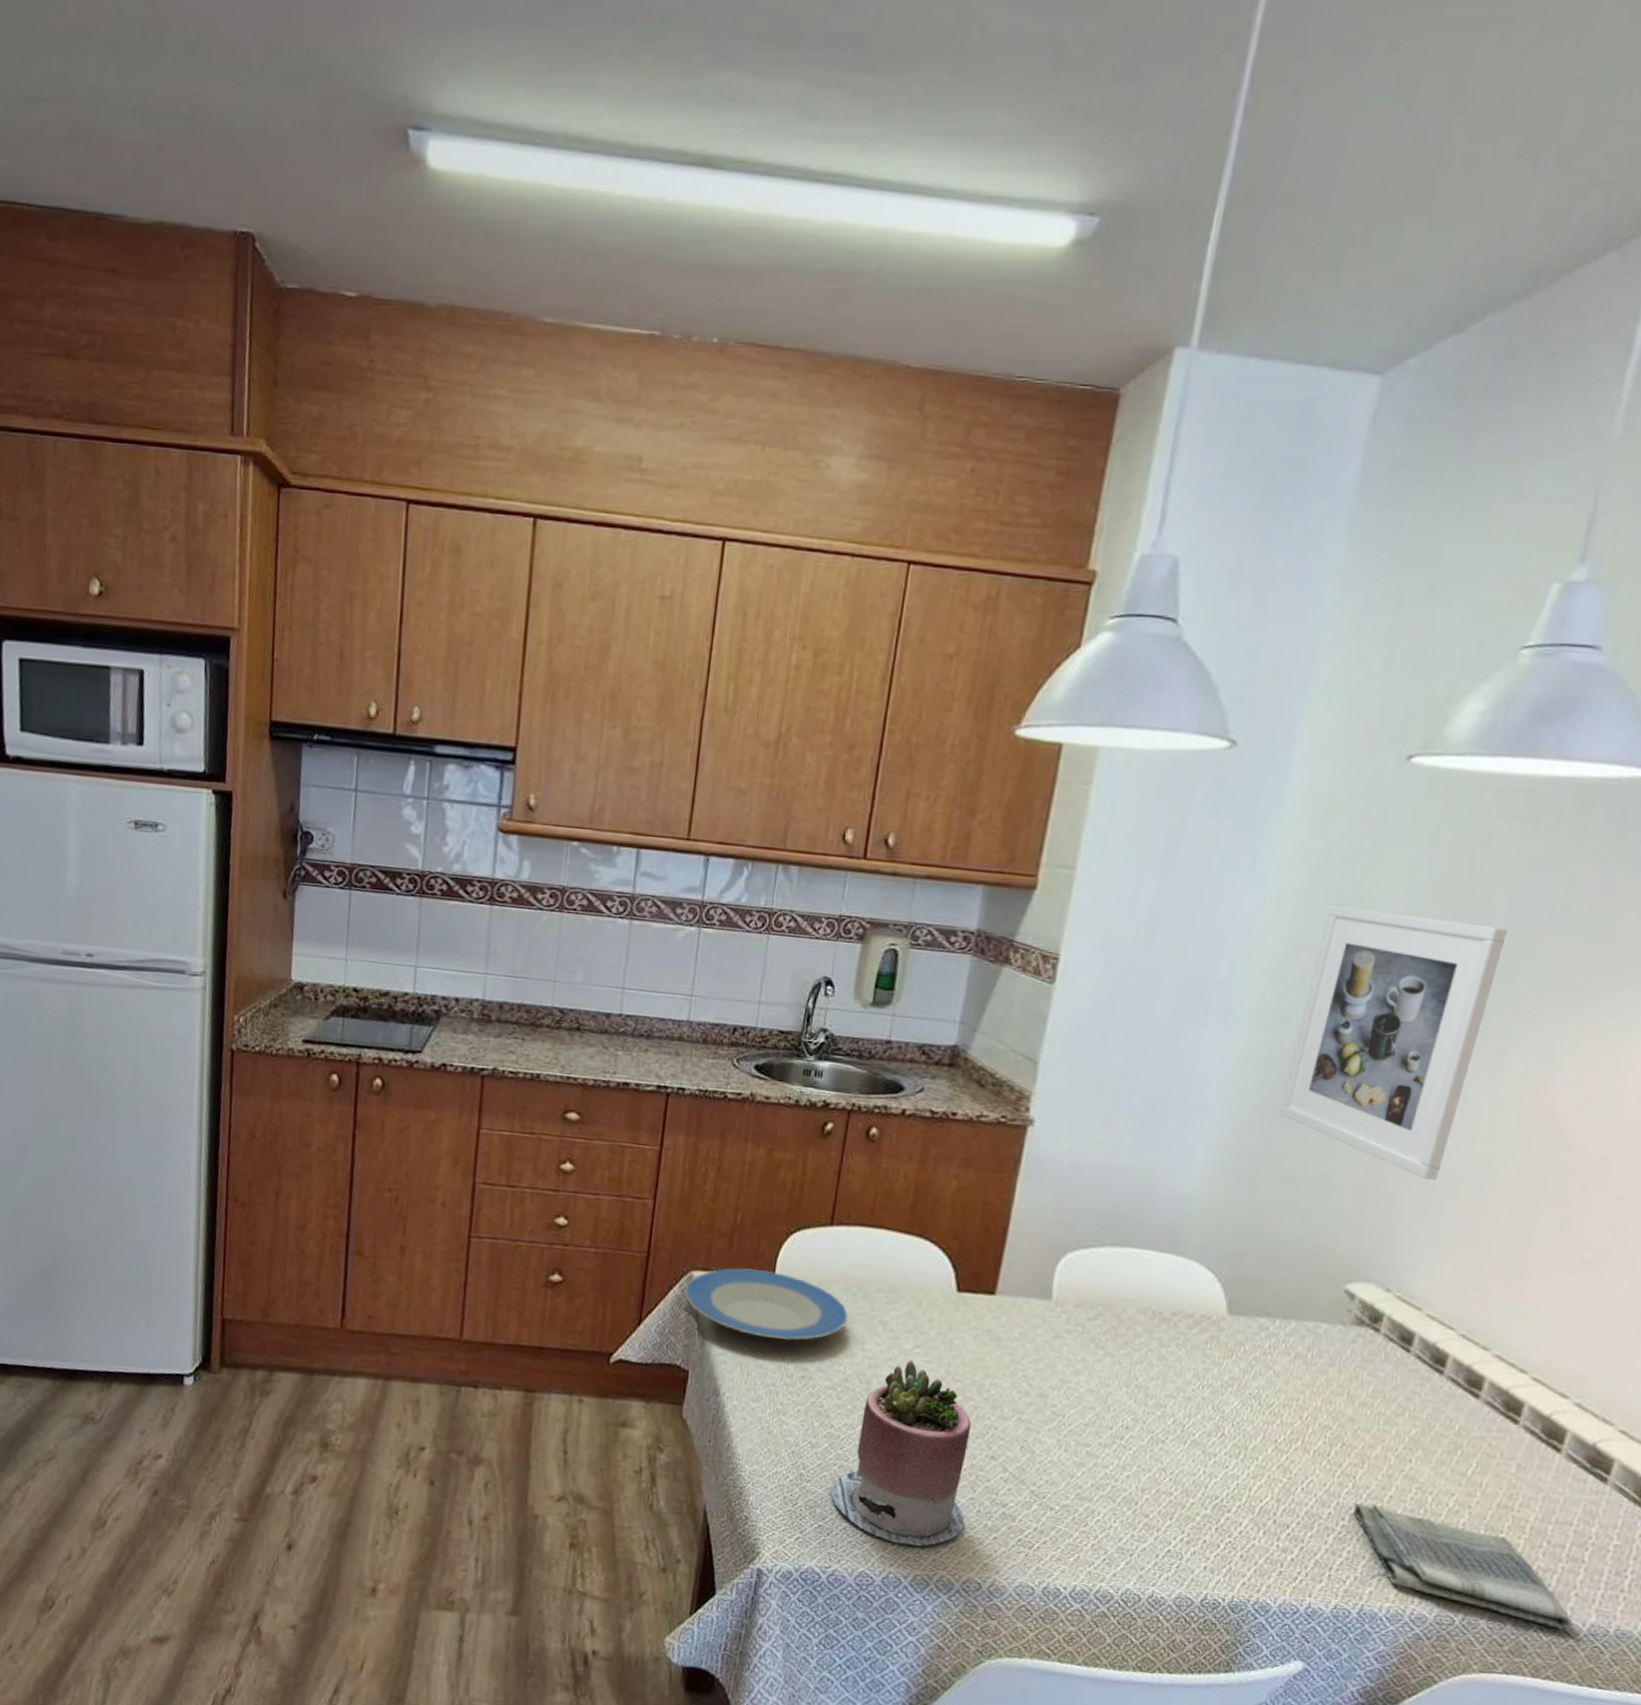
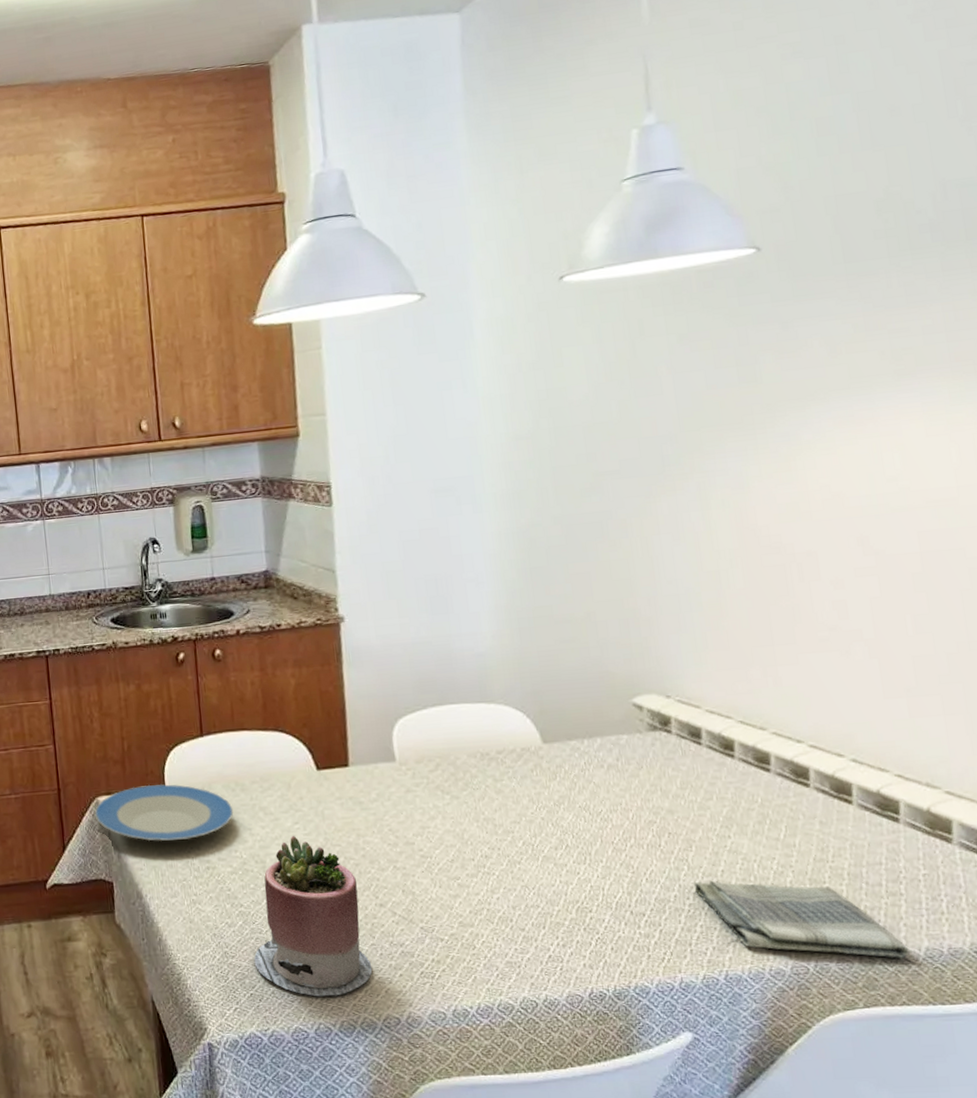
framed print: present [1278,904,1507,1181] -> none [532,390,681,601]

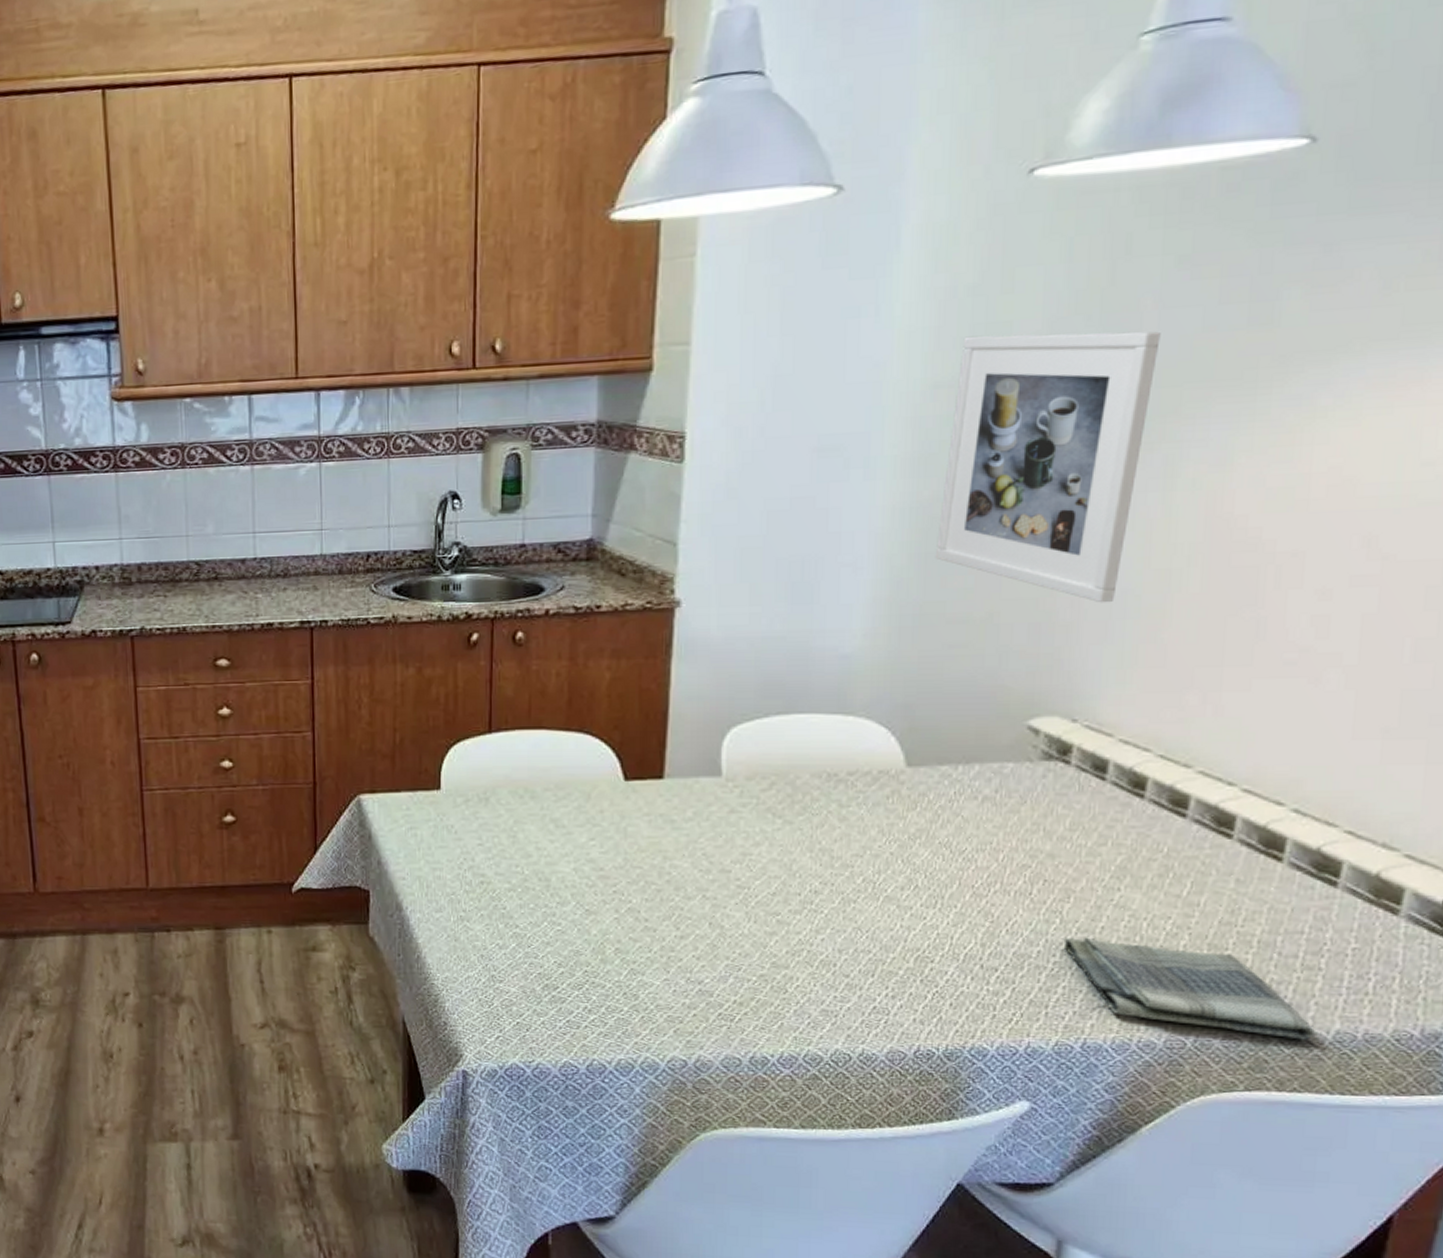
plate: present [94,784,234,841] -> none [354,784,519,849]
succulent planter: present [254,836,373,997] -> none [525,854,662,1032]
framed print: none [532,390,681,601] -> present [934,331,1161,603]

